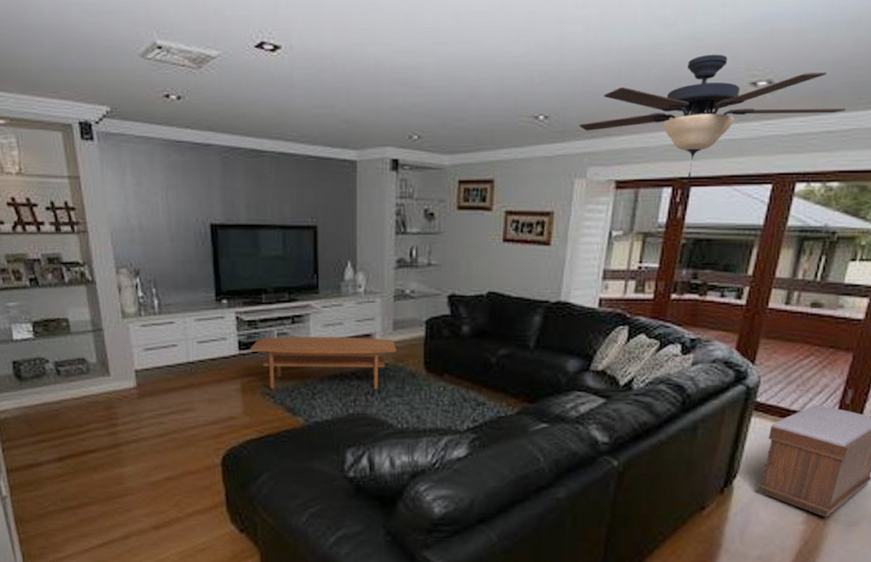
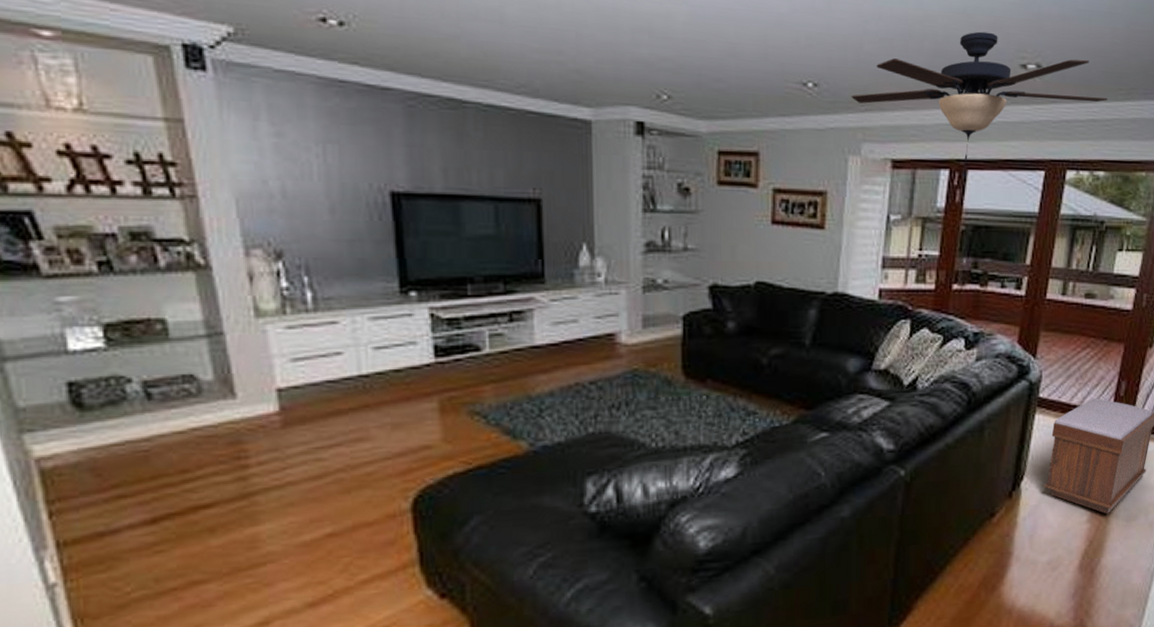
coffee table: present [250,337,397,389] -> none [451,337,648,407]

